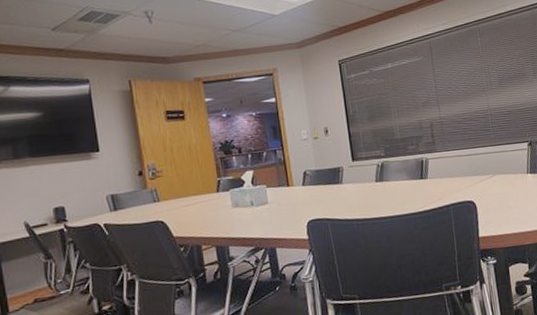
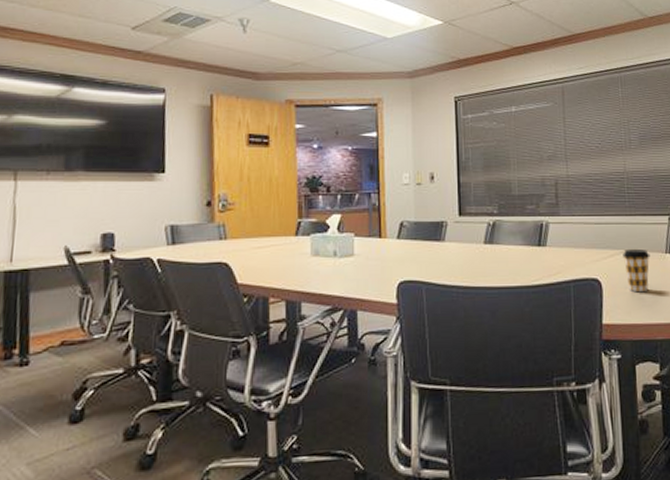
coffee cup: none [491,172,515,209] -> present [622,248,650,293]

